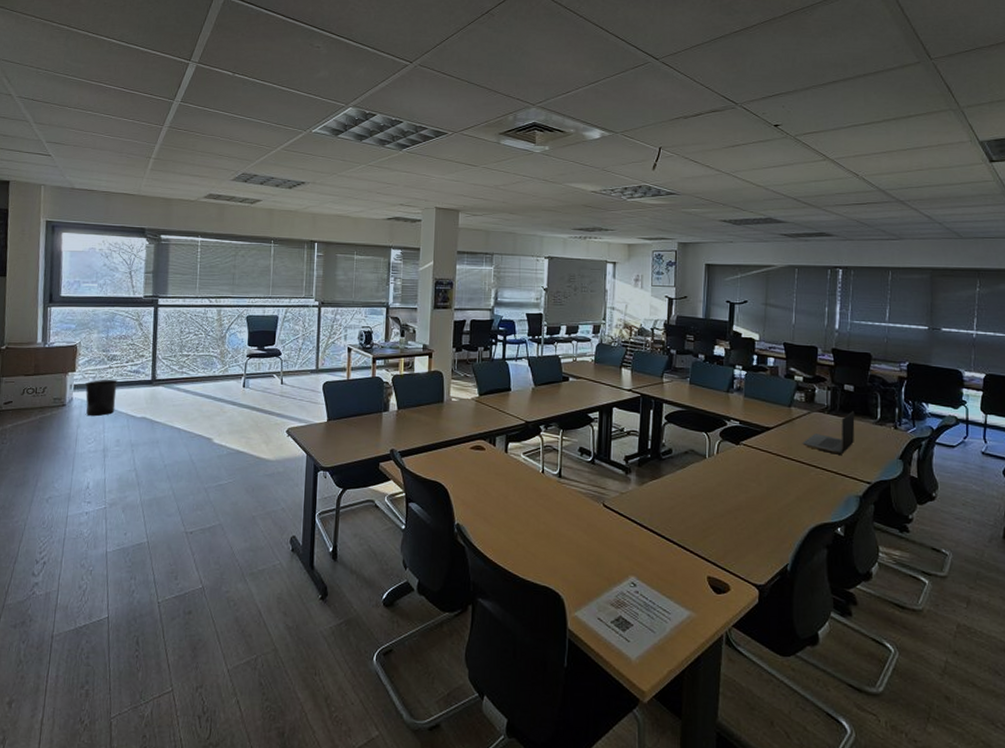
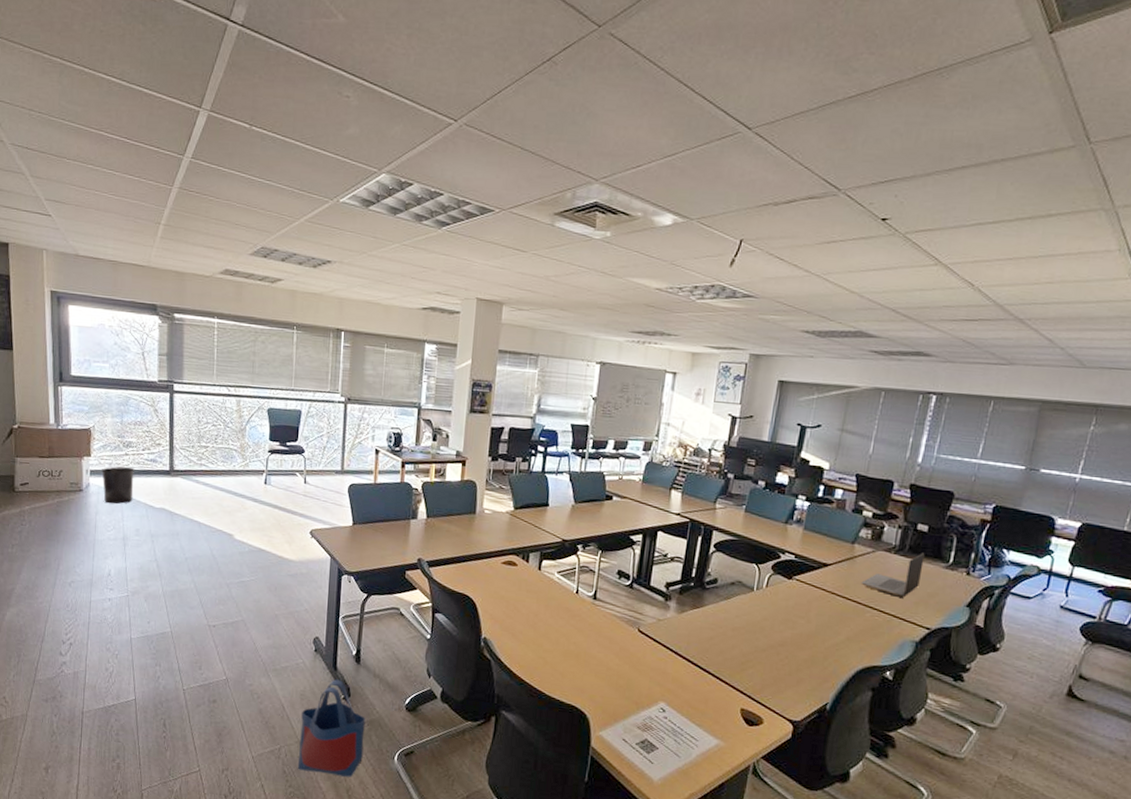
tote bag: none [274,579,343,684] -> present [297,679,366,777]

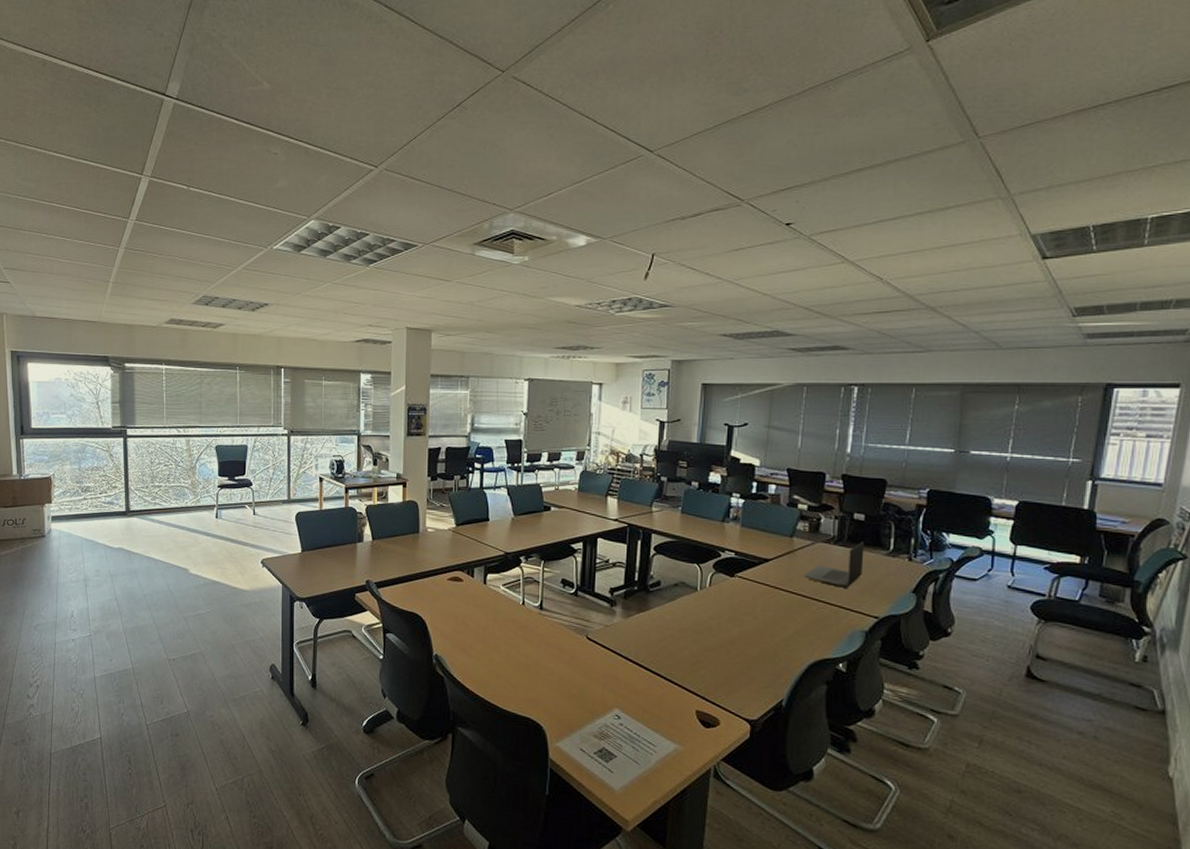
waste bin: present [102,466,134,504] -> none [62,510,93,547]
tote bag: present [297,679,366,777] -> none [260,705,325,804]

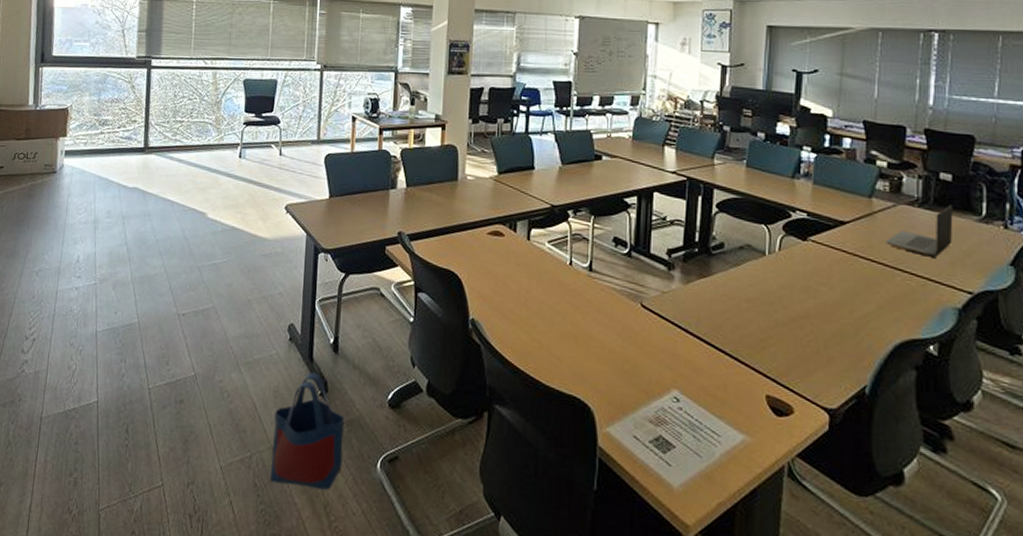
tote bag: none [260,705,325,804] -> present [269,372,345,490]

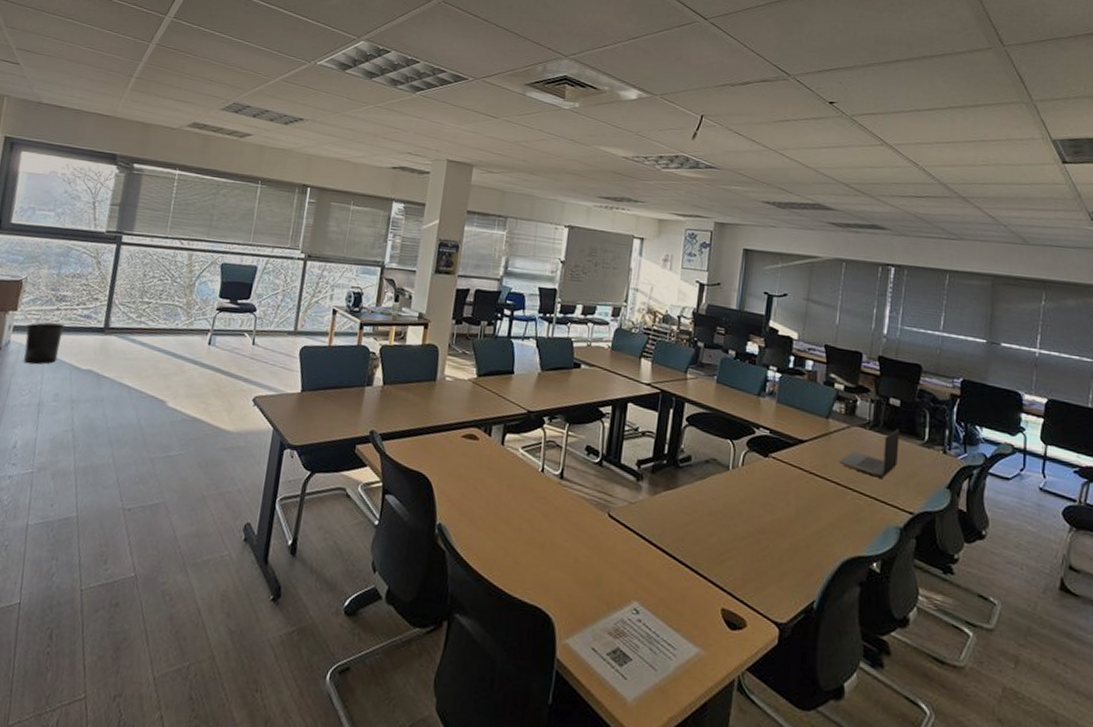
waste bin: none [76,145,109,185] -> present [23,322,65,365]
tote bag: present [269,372,345,490] -> none [207,575,296,704]

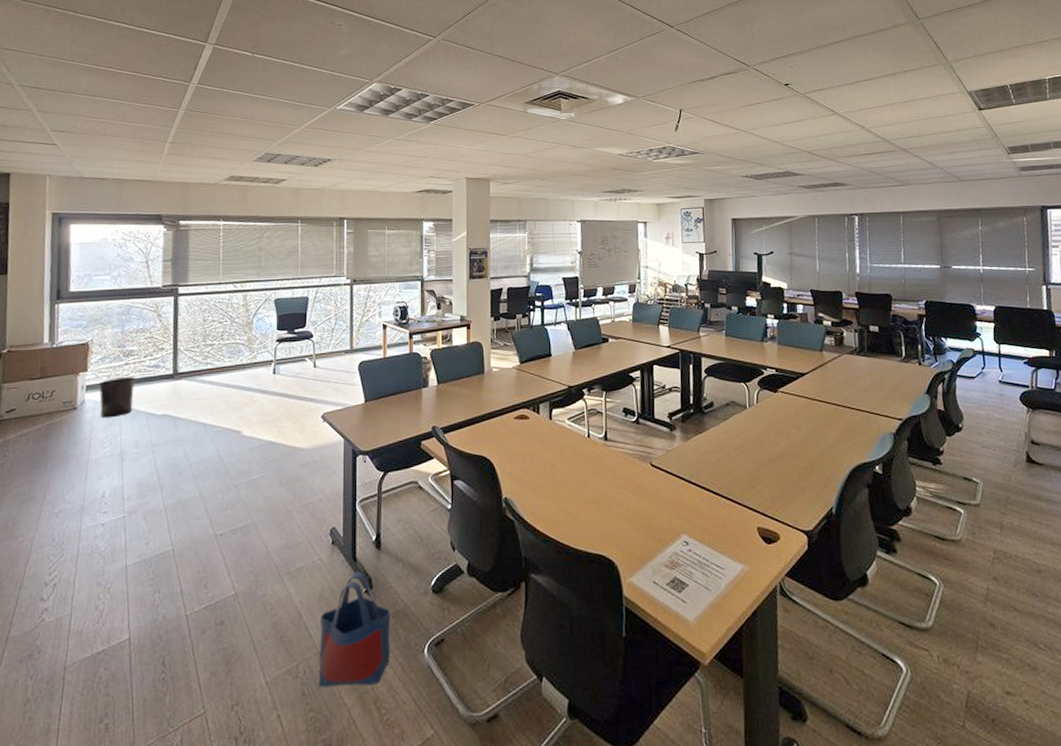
tote bag: none [207,575,296,704] -> present [318,571,390,688]
laptop computer: present [838,429,900,479] -> none [835,351,884,395]

